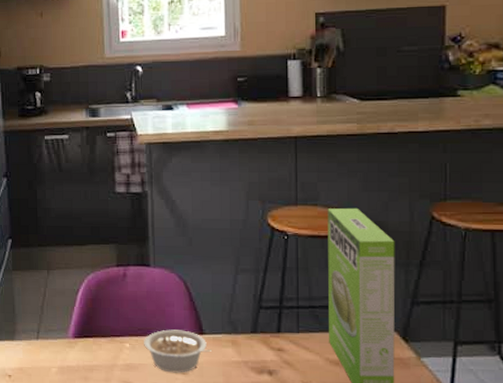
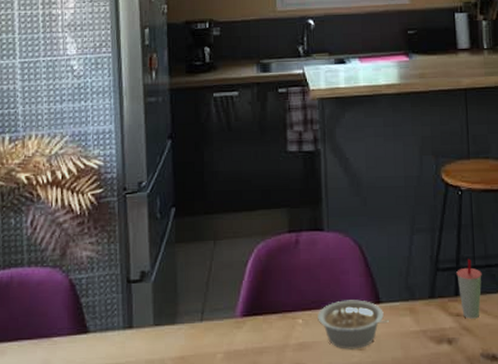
cup: none [279,299,305,354] -> present [456,258,482,319]

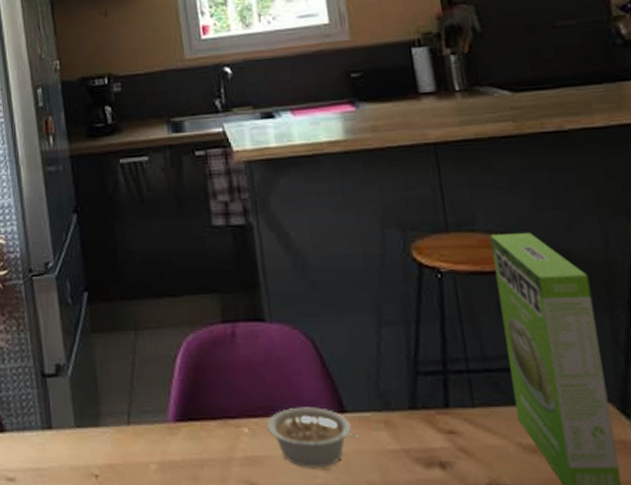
cup: present [456,258,482,319] -> none [444,360,482,438]

